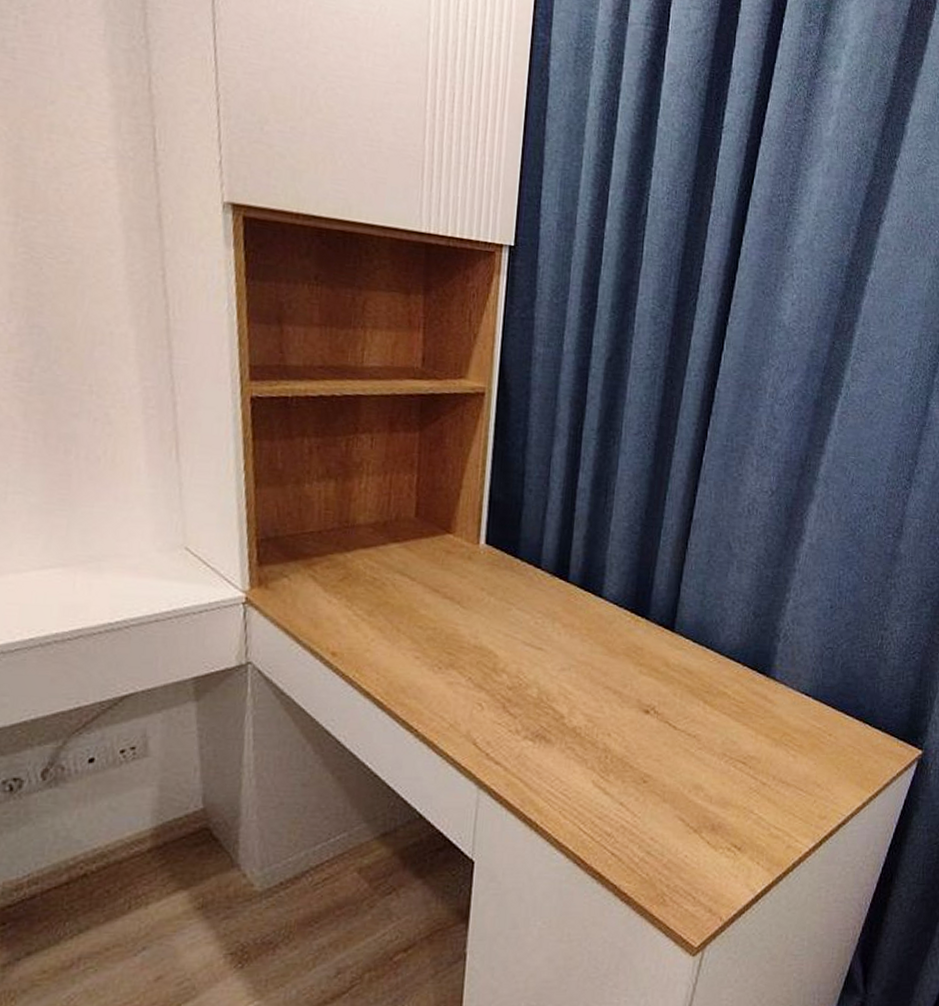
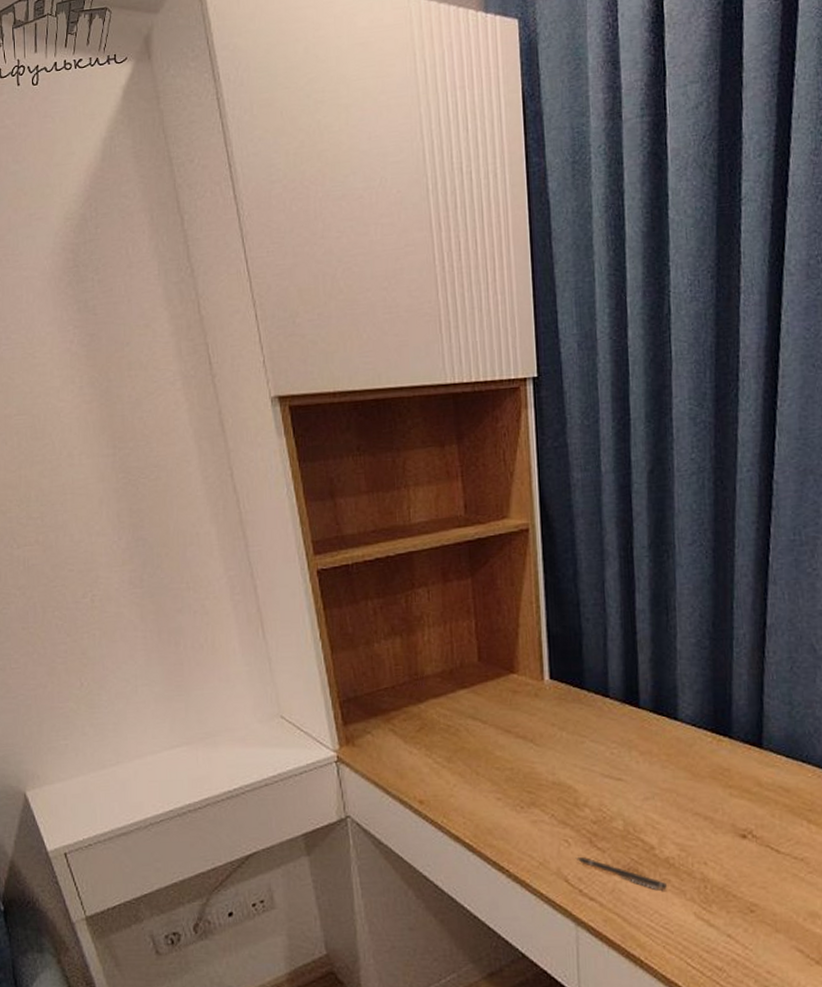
pen: none [486,722,571,757] -> present [575,857,667,889]

